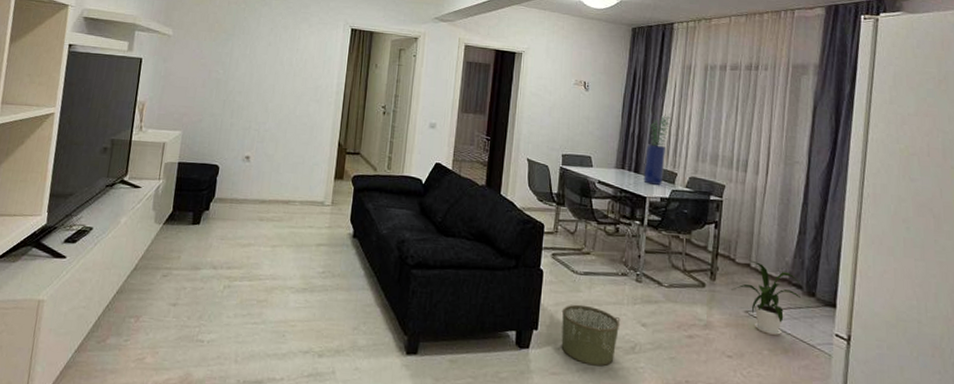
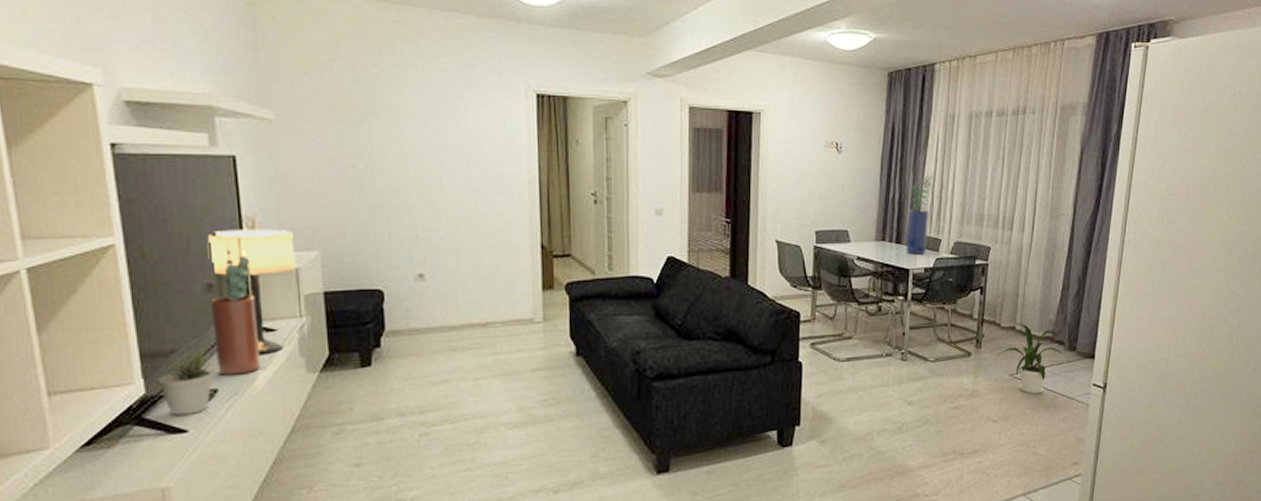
potted plant: none [56,195,97,245] -> present [159,348,218,415]
vase: none [96,120,136,219] -> present [211,244,260,375]
table lamp: none [108,109,167,205] -> present [206,229,297,354]
basket: present [561,304,621,367] -> none [824,392,886,452]

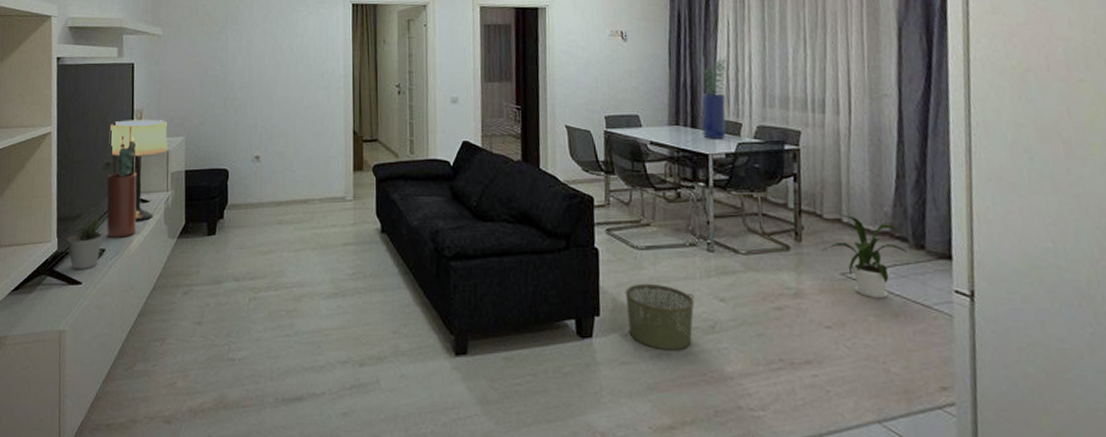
basket: none [824,392,886,452] -> present [624,283,695,351]

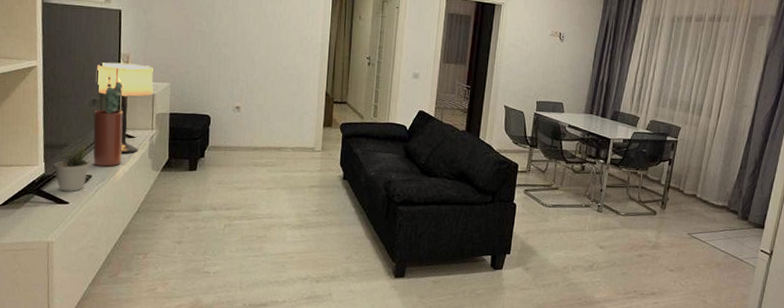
basket: present [624,283,695,351] -> none [530,232,582,282]
vase: present [702,56,727,139] -> none [609,63,638,128]
house plant: present [822,215,907,299] -> none [678,192,737,253]

